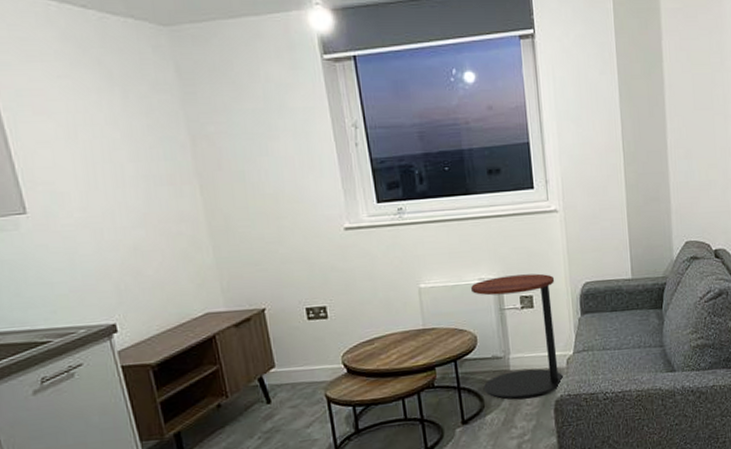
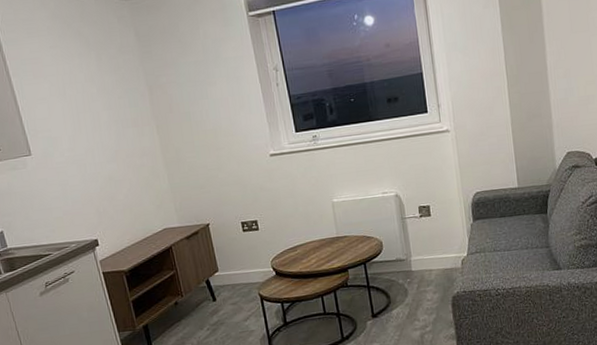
side table: present [471,273,564,399] -> none [376,186,460,296]

